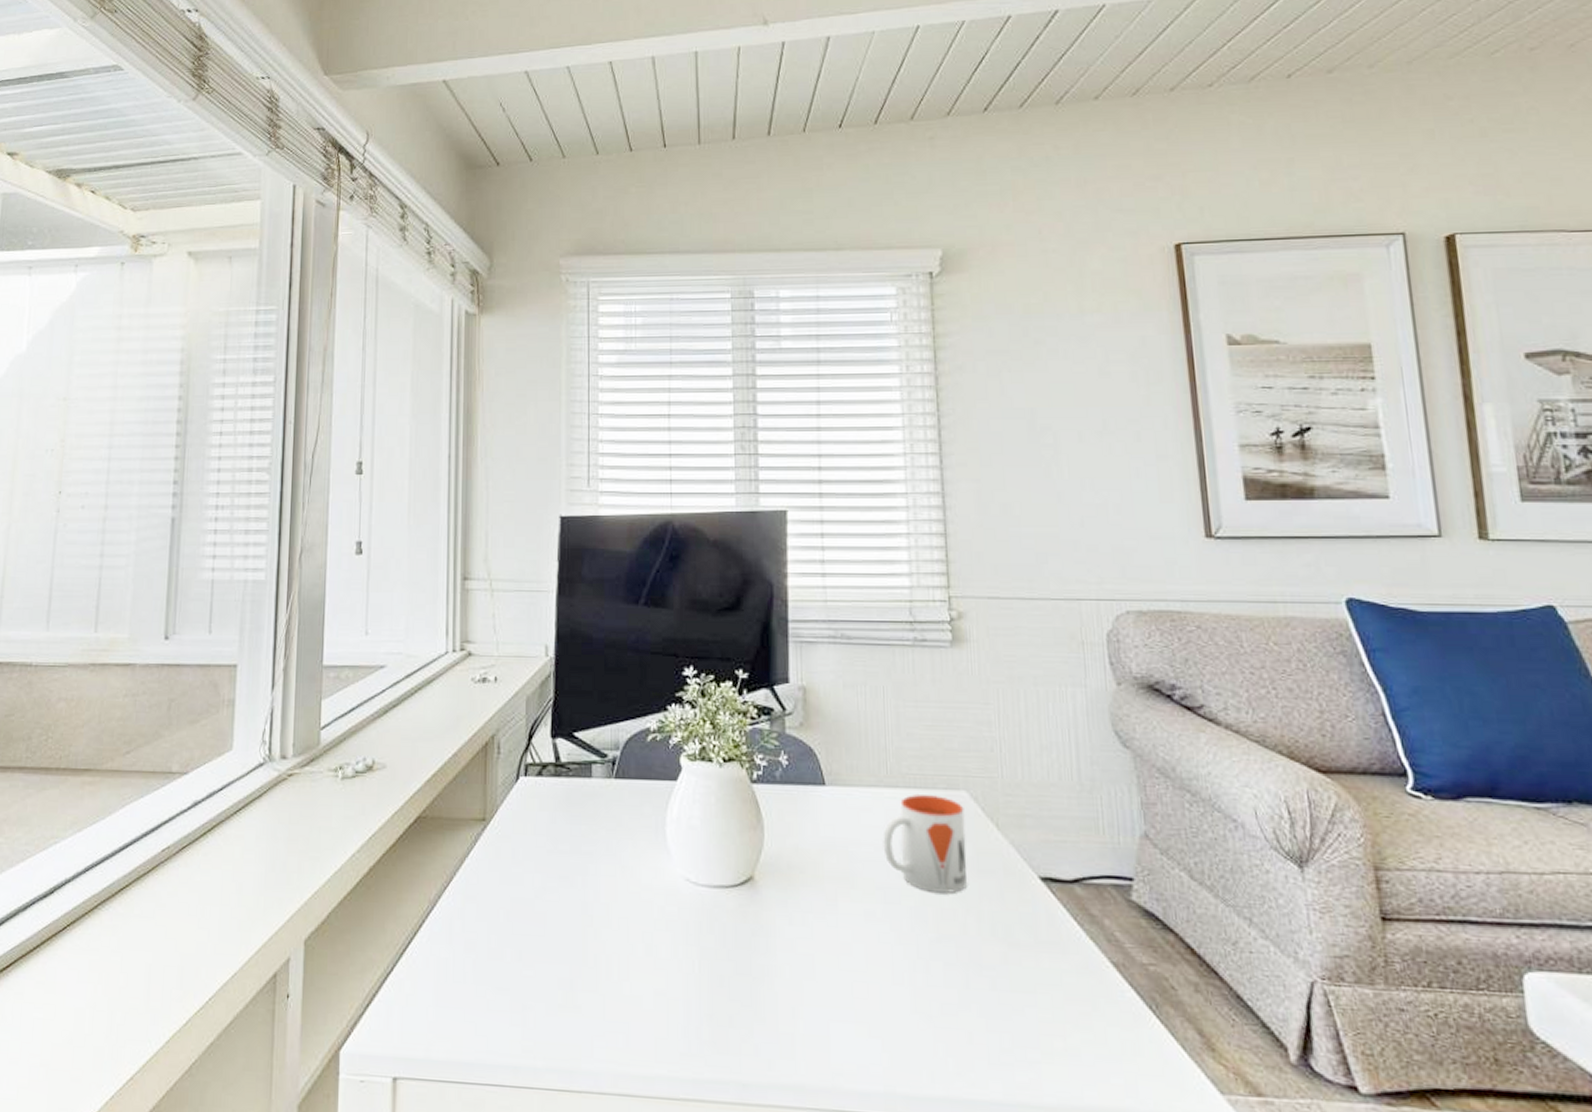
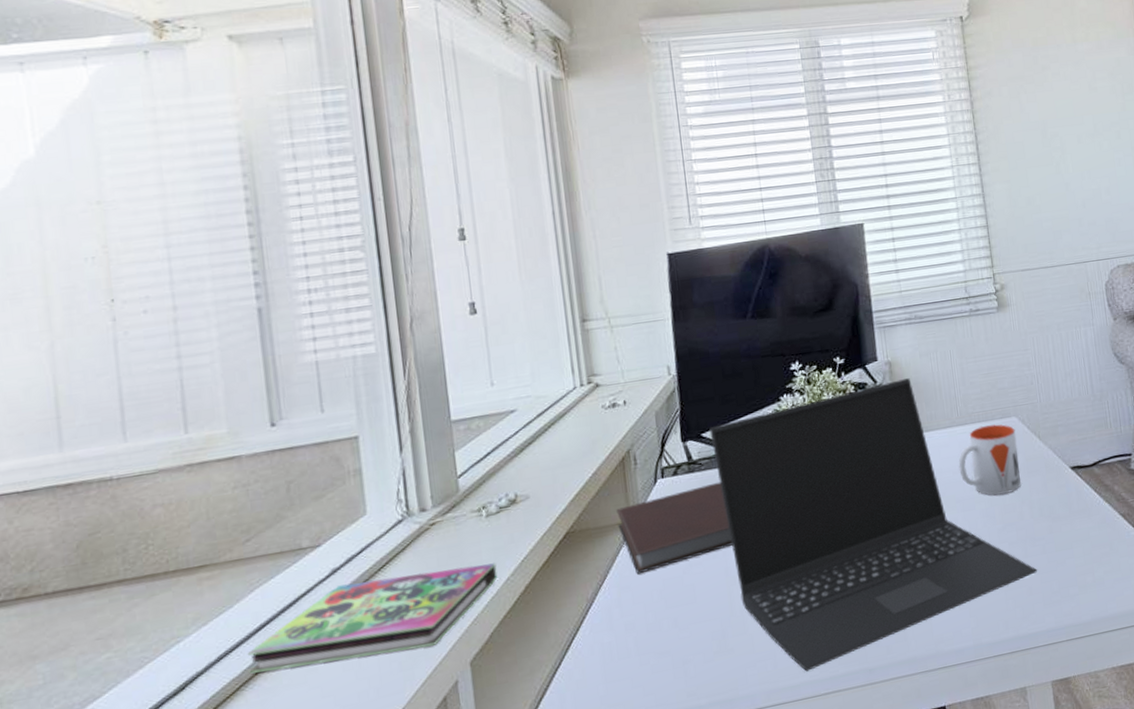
book: none [108,820,344,911] -> present [247,563,498,674]
notebook: none [472,794,595,885] -> present [616,481,733,575]
laptop: none [583,712,983,1063] -> present [709,378,1038,672]

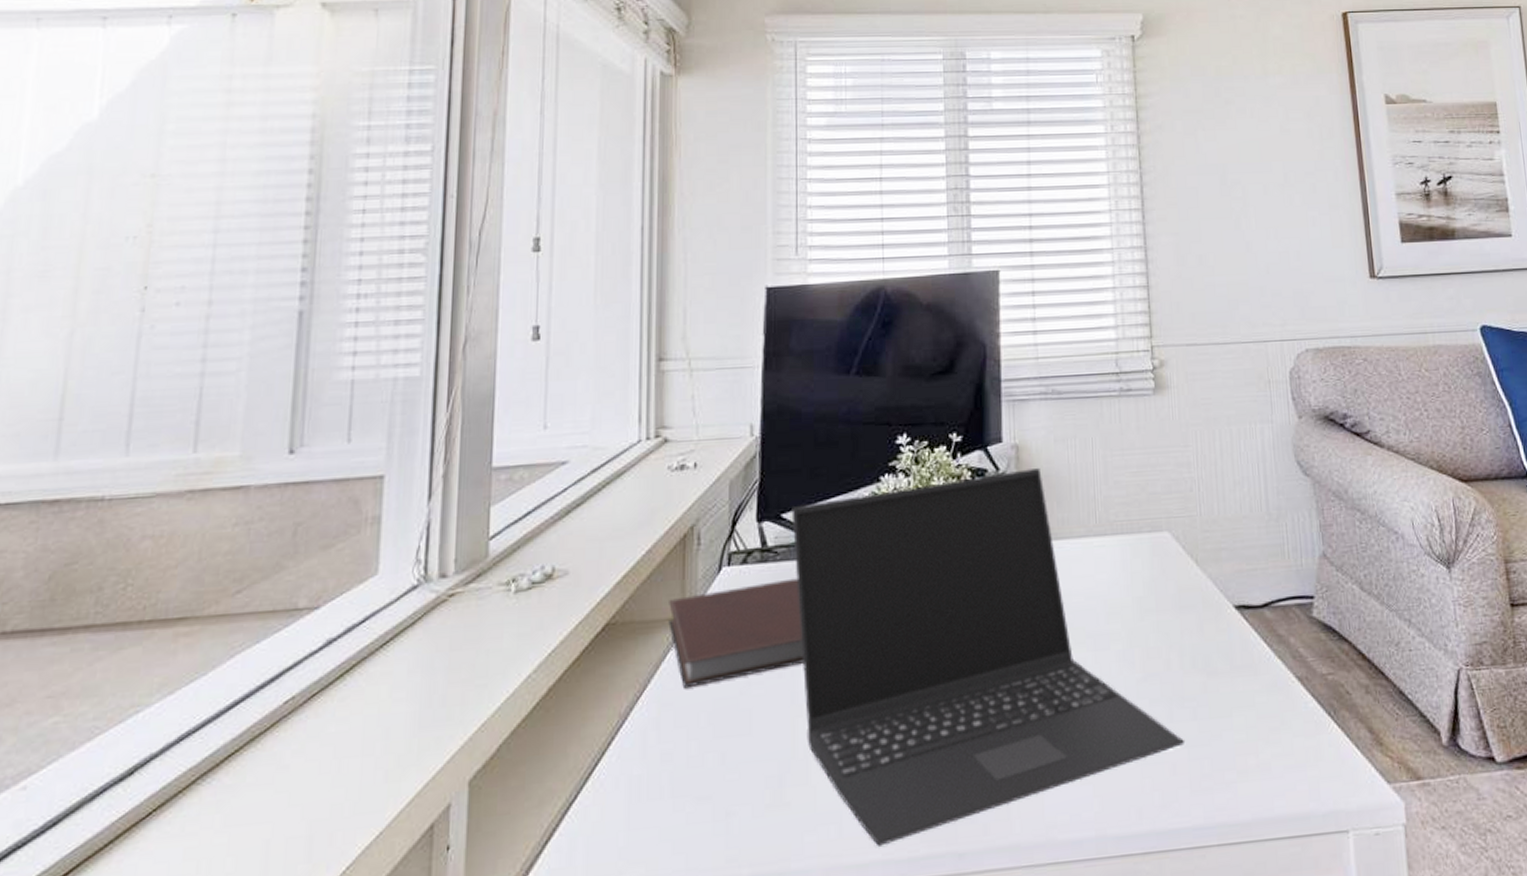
book: present [247,563,498,674] -> none [210,653,518,764]
mug: present [958,424,1021,496] -> none [1092,539,1170,634]

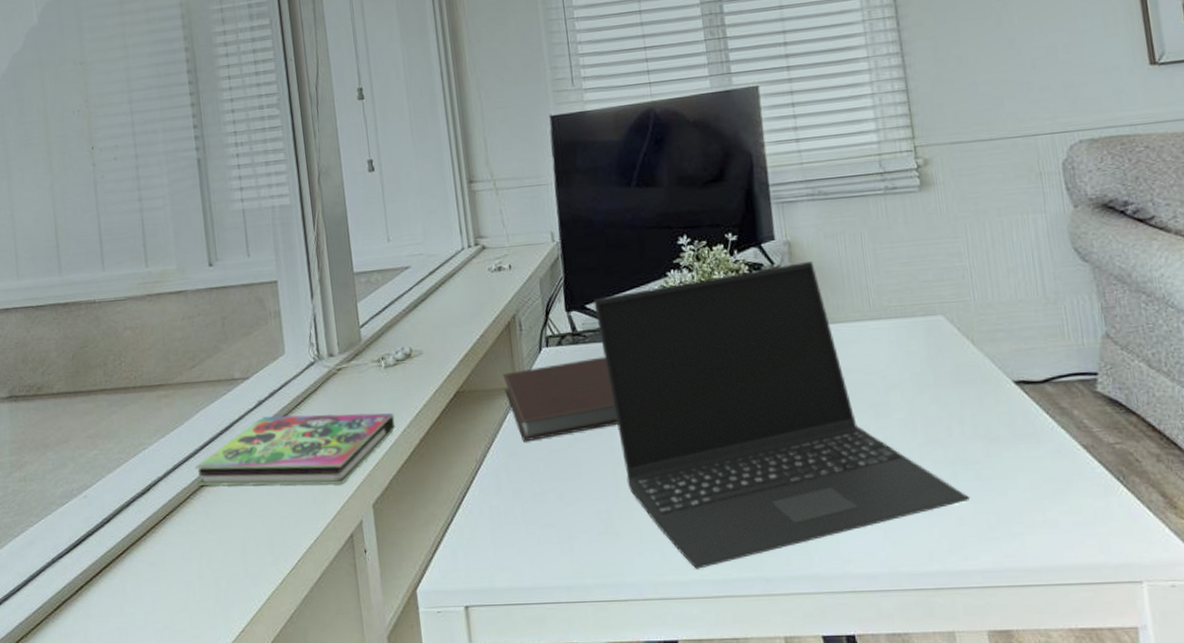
book: none [210,653,518,764] -> present [194,413,396,486]

